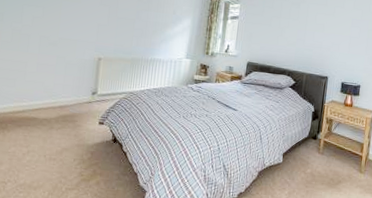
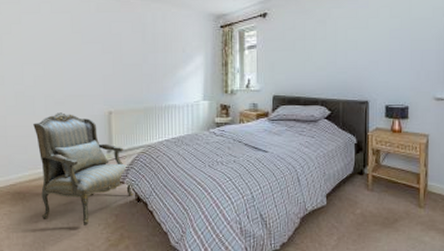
armchair: none [21,52,111,159] -> present [33,112,134,225]

